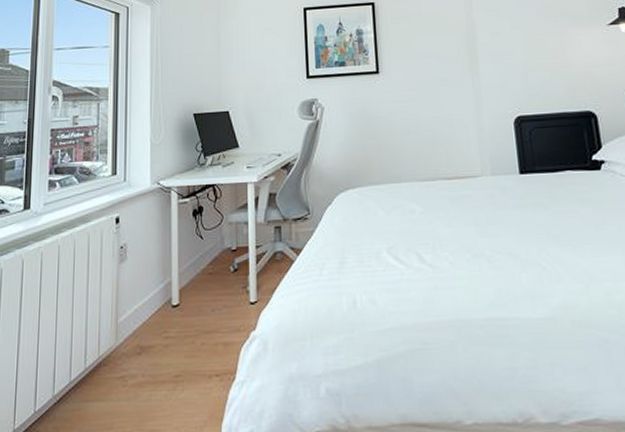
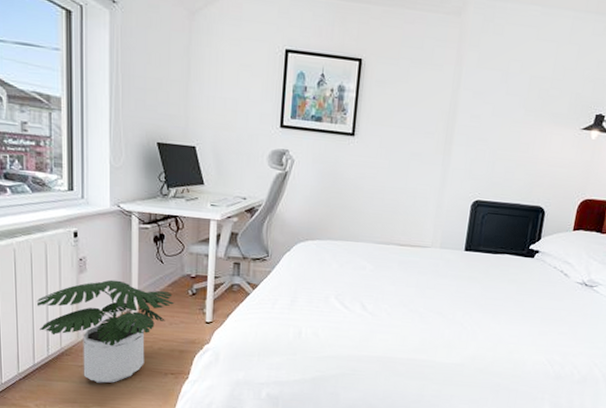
potted plant: none [76,265,216,398] -> present [36,279,175,383]

